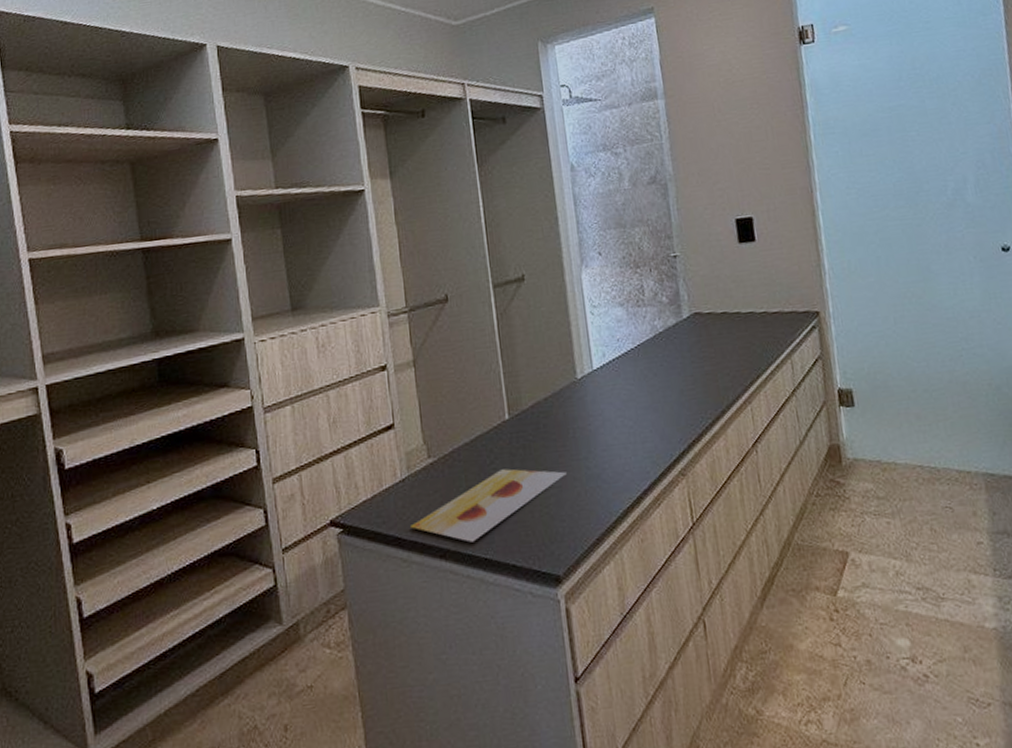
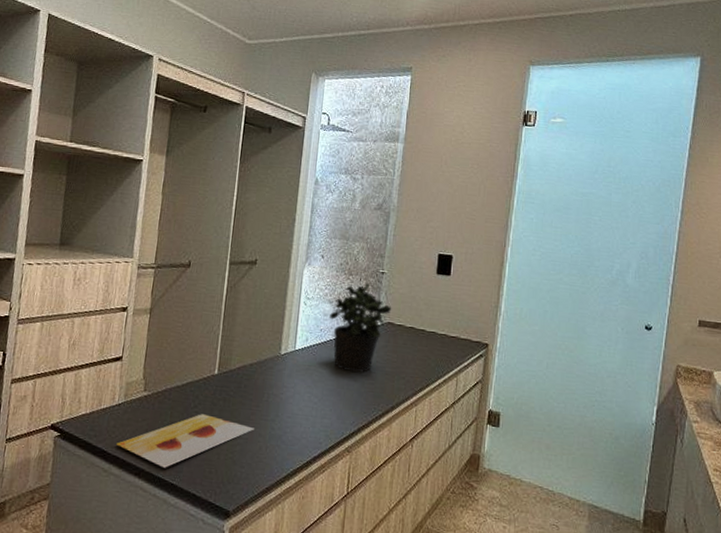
potted plant: none [624,273,696,382] -> present [329,283,392,373]

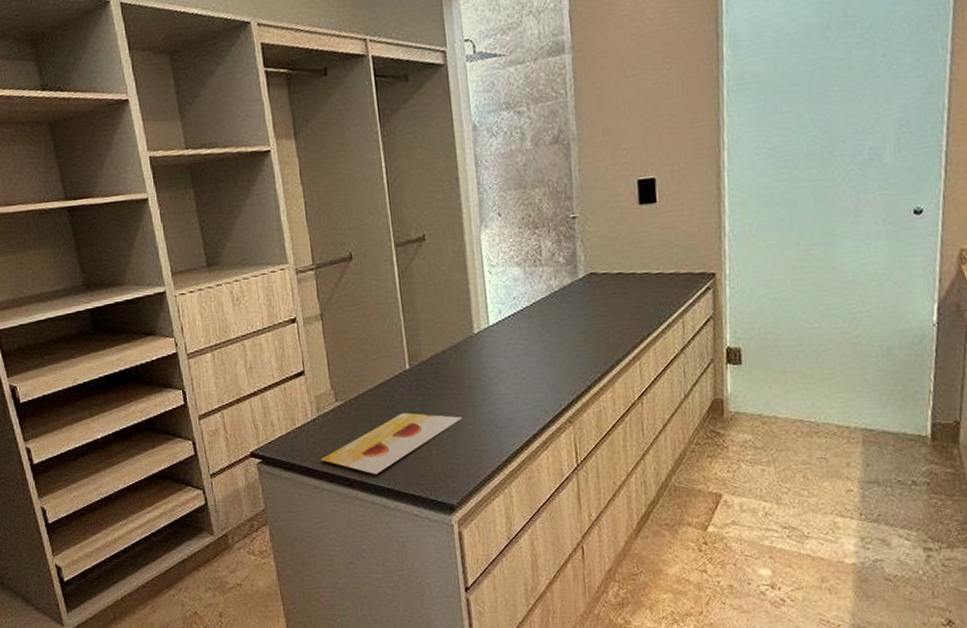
potted plant: present [329,283,392,373] -> none [520,234,592,338]

